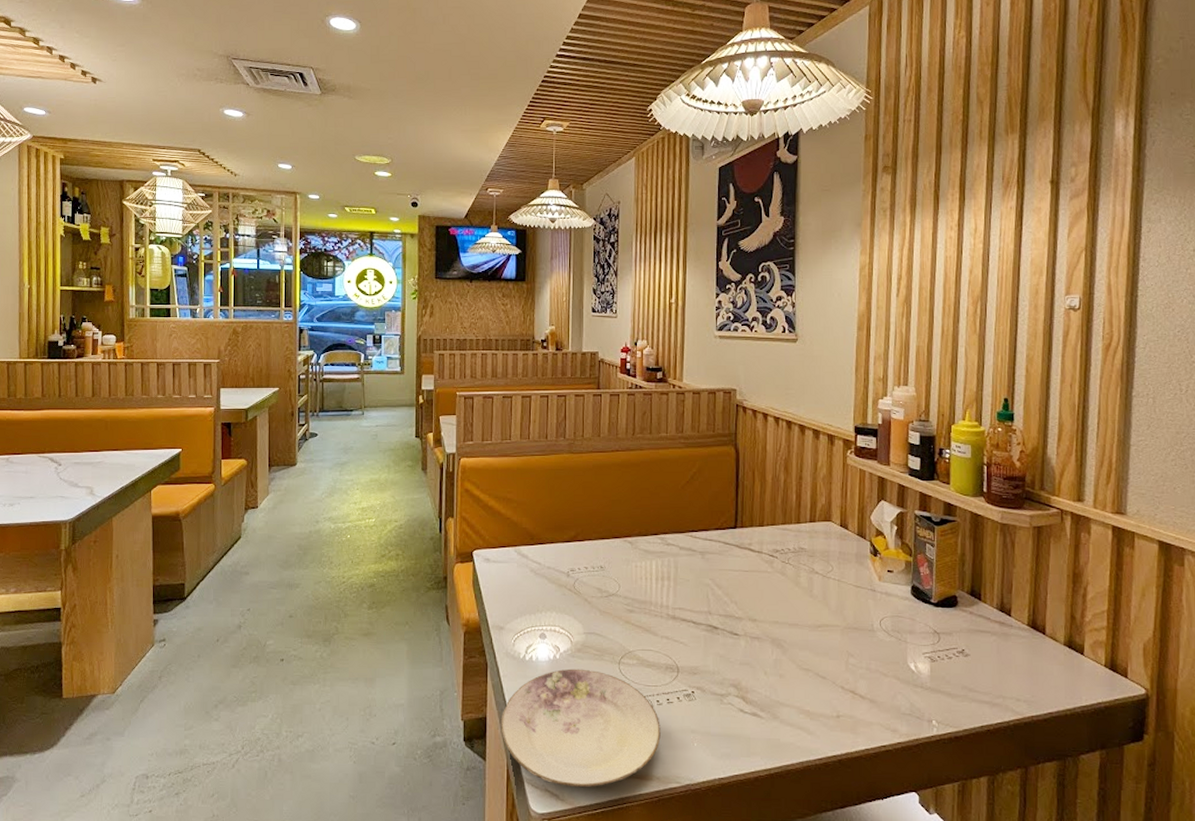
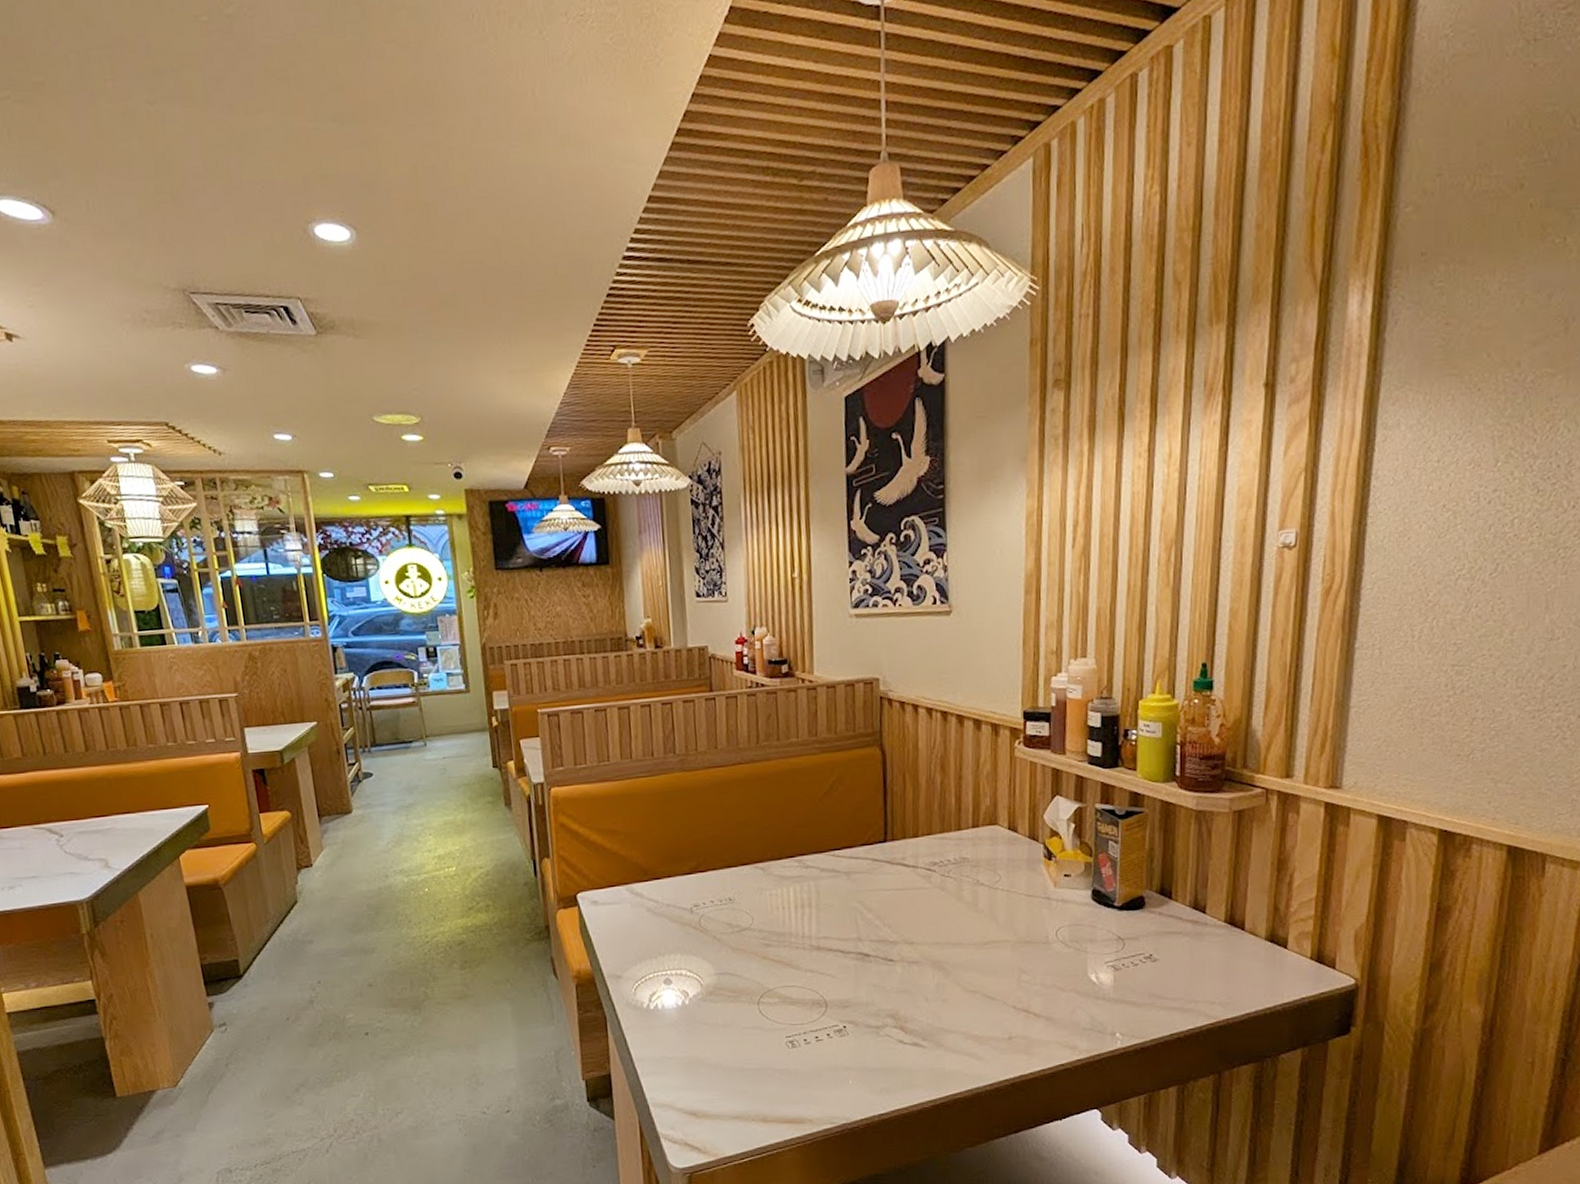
plate: present [500,668,661,788] -> none [627,1013,811,1138]

